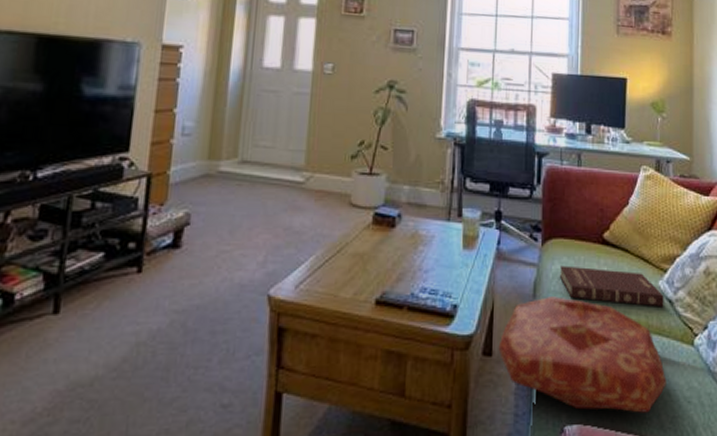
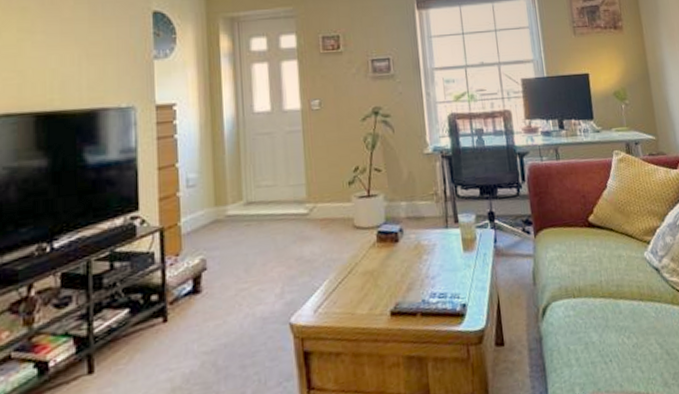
cushion: present [498,296,666,413] -> none [508,281,665,381]
book: present [559,265,664,307] -> none [554,248,652,281]

